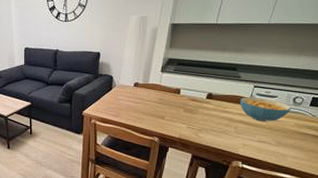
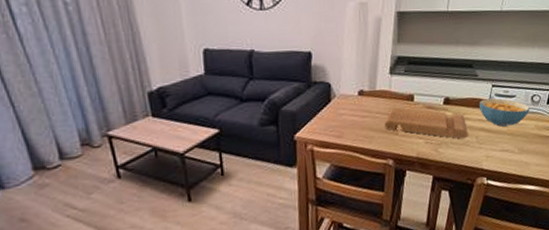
cutting board: none [153,98,227,128] -> present [384,107,468,139]

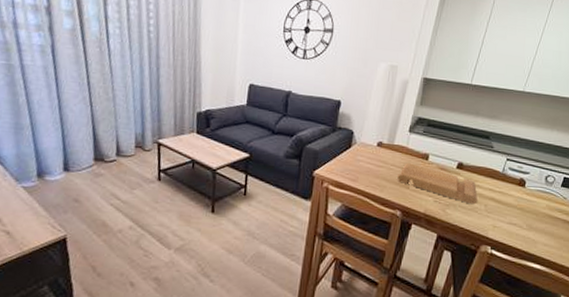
cereal bowl: present [478,98,530,127] -> none [491,170,543,201]

